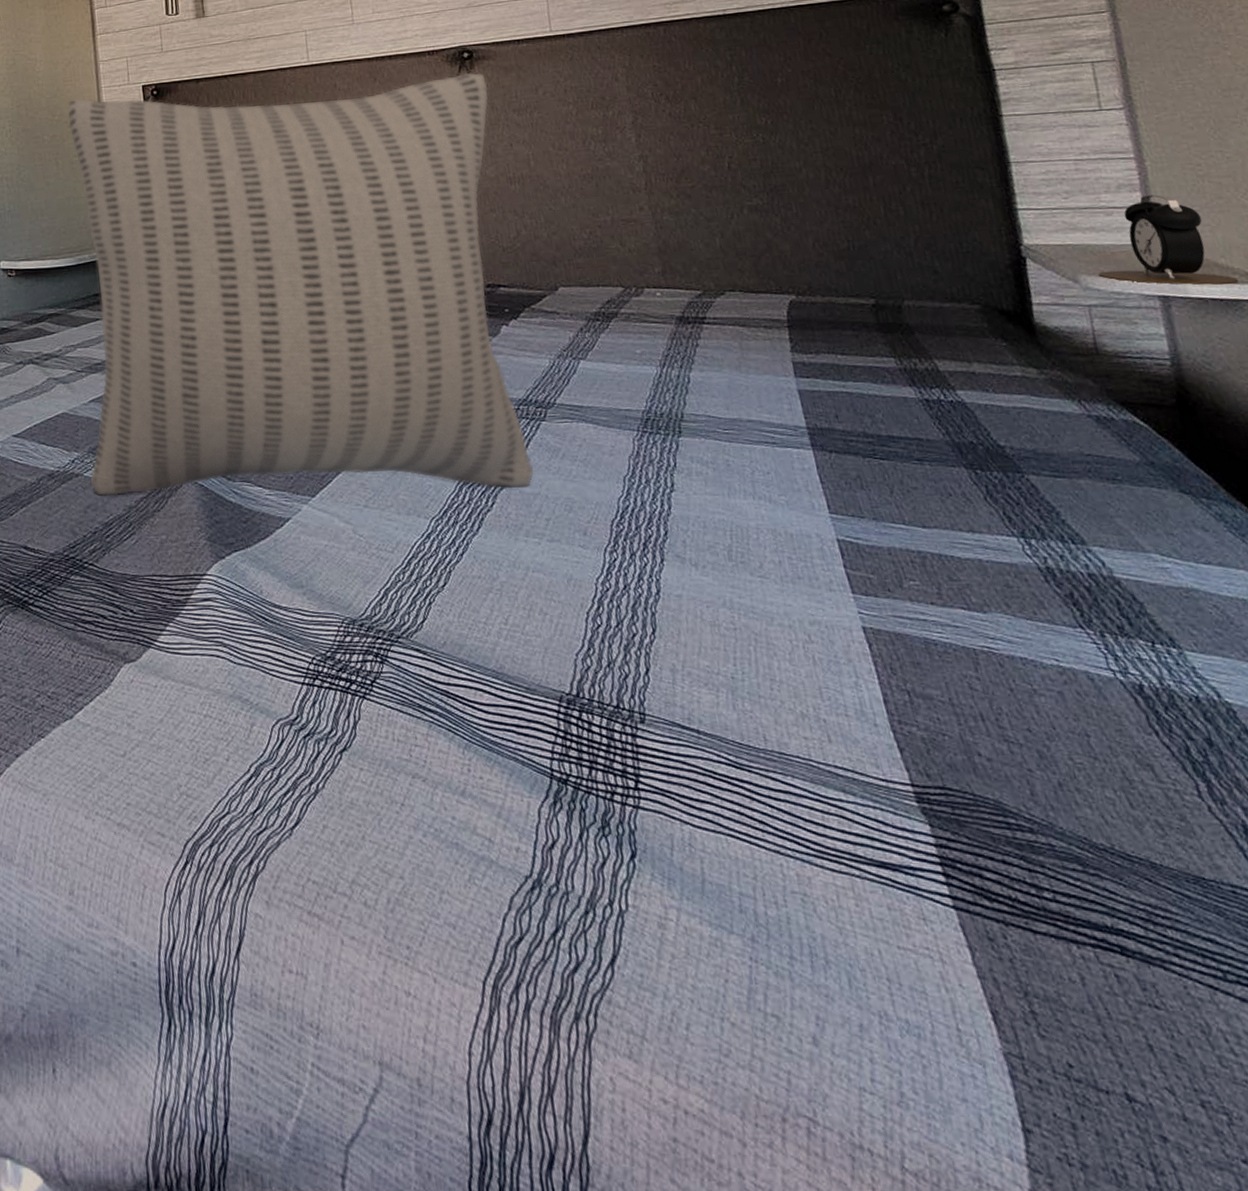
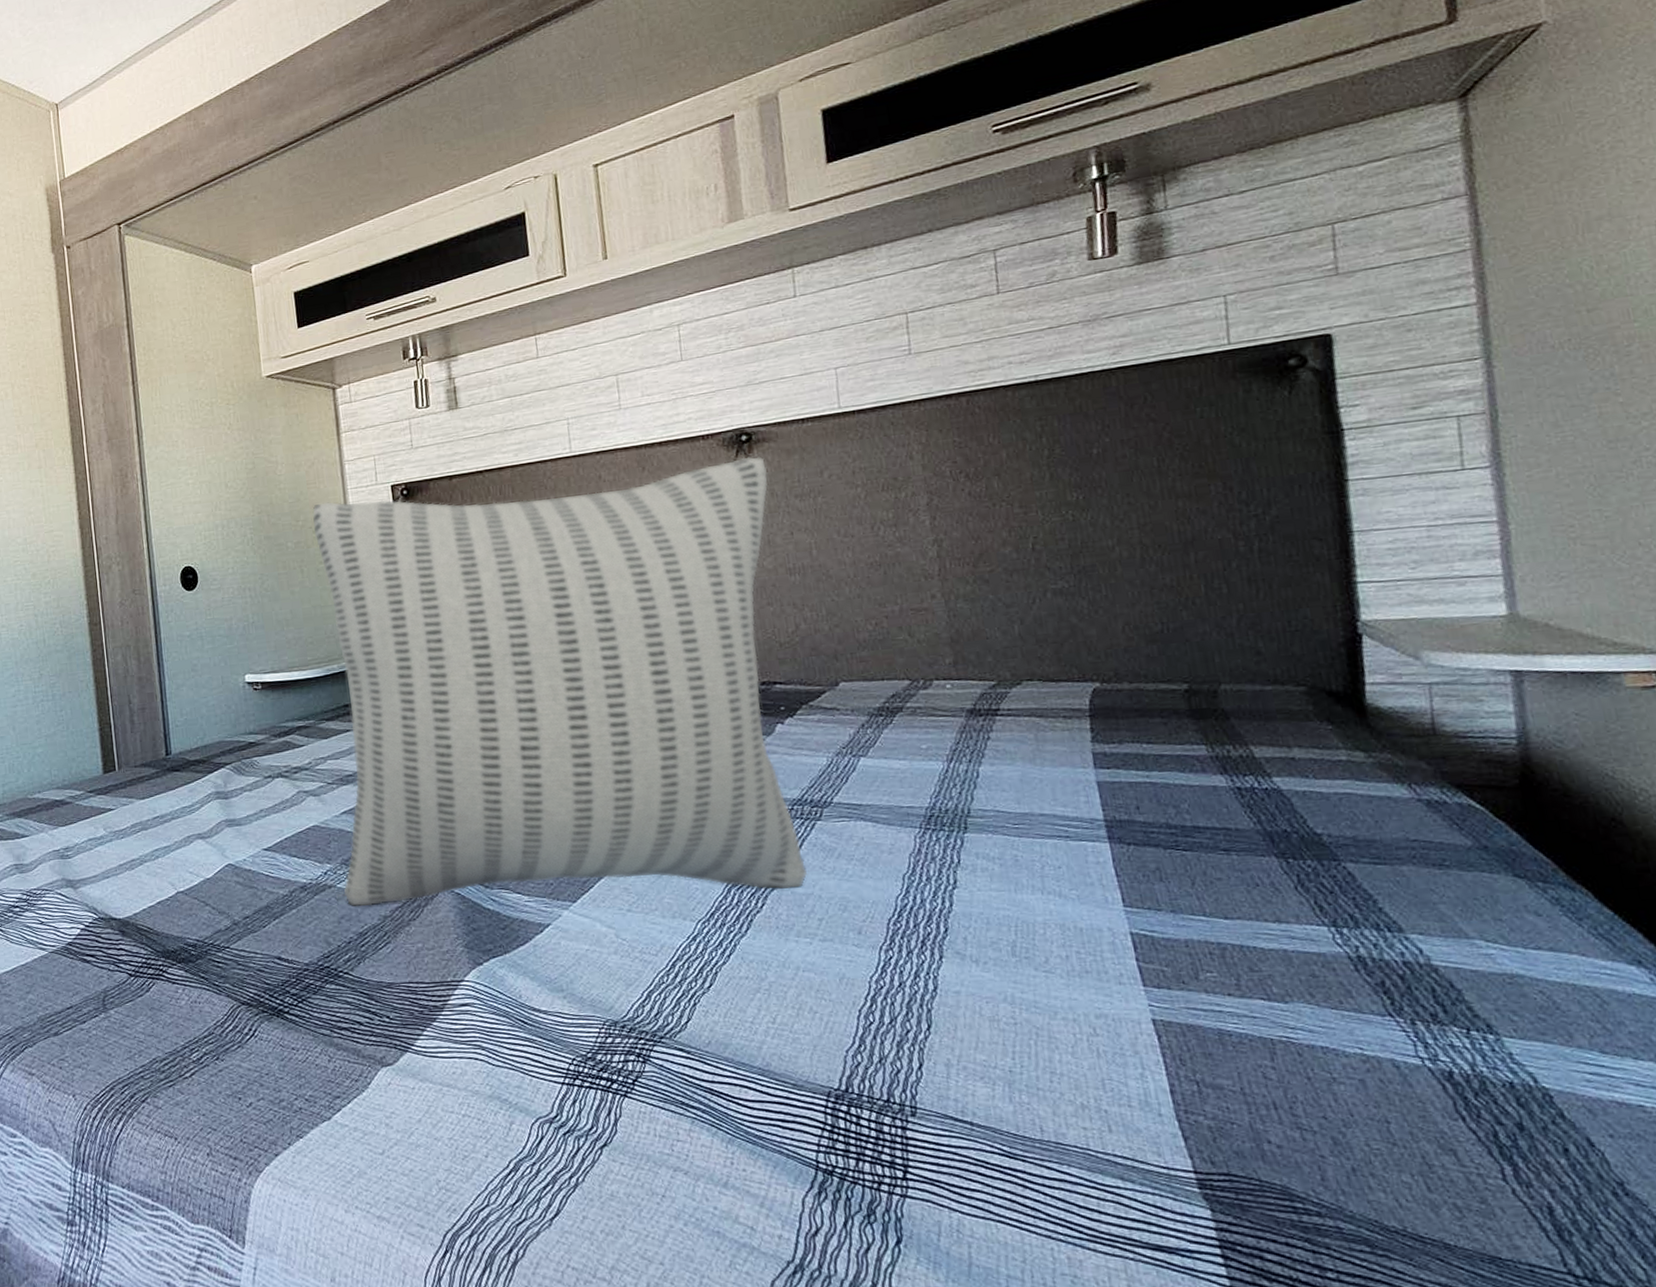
alarm clock: present [1099,194,1239,285] -> none [1444,560,1605,658]

